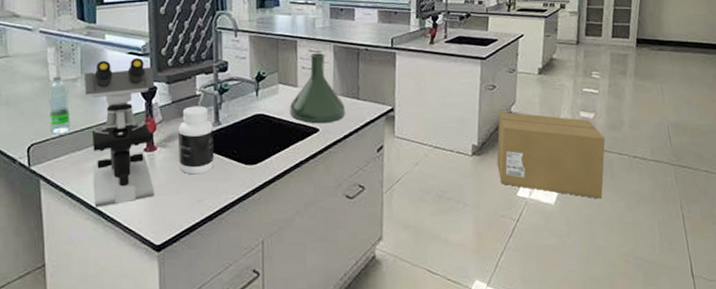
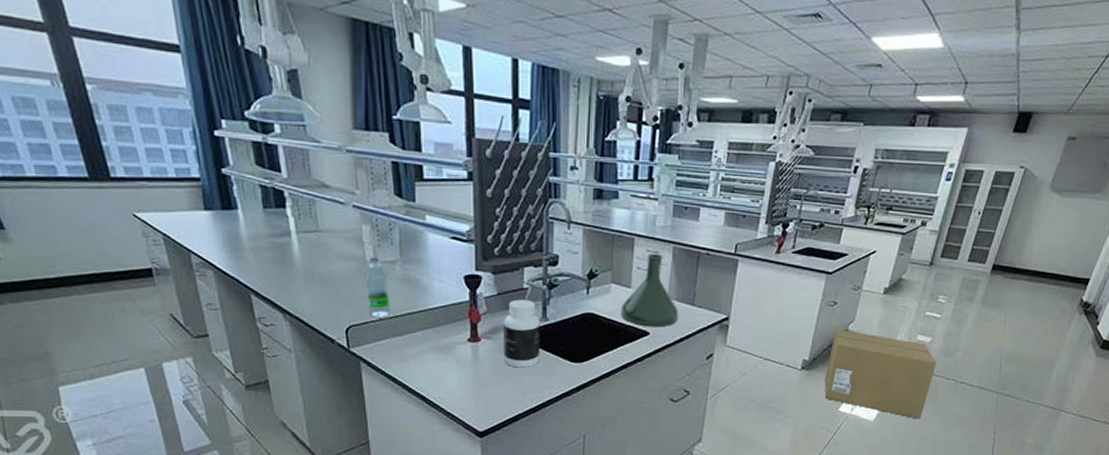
microscope: present [85,57,155,208] -> none [404,243,480,393]

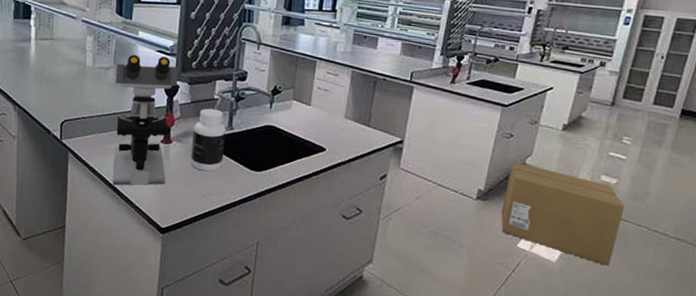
bottle: present [365,257,391,318] -> none [82,63,101,115]
microscope: none [404,243,480,393] -> present [112,54,178,186]
flask: present [620,254,679,327] -> none [299,76,355,144]

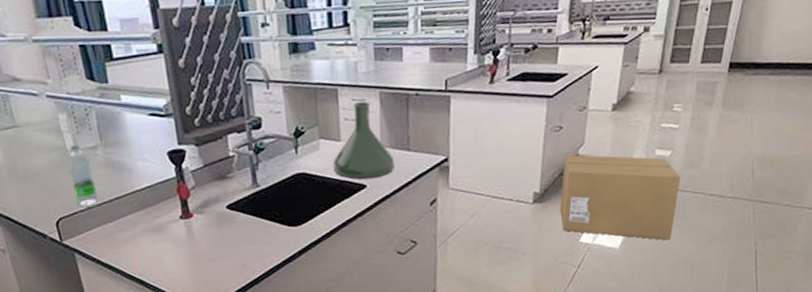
bottle: none [82,63,101,115] -> present [68,145,98,207]
microscope: present [112,54,178,186] -> none [104,119,196,278]
medicine bottle: present [190,108,227,172] -> none [213,167,256,240]
flask: none [299,76,355,144] -> present [332,102,395,179]

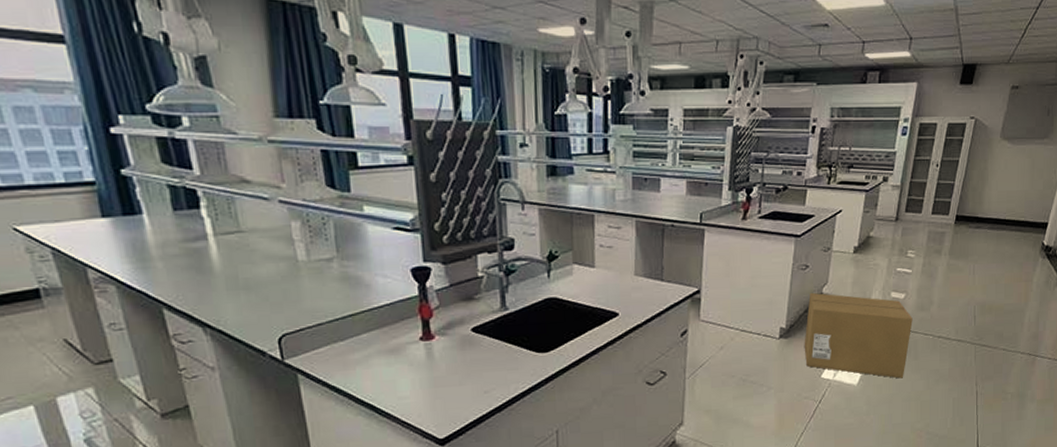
bottle: present [68,145,98,207] -> none [297,256,330,323]
flask: present [332,102,395,179] -> none [585,230,648,308]

